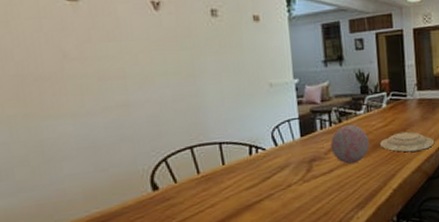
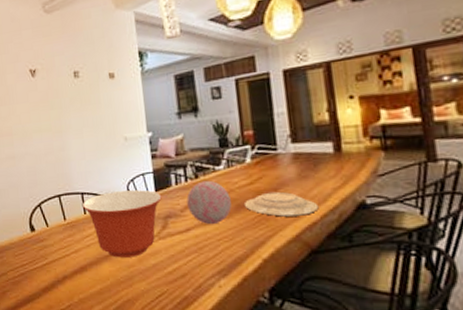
mixing bowl: none [220,136,307,206] -> present [82,189,162,258]

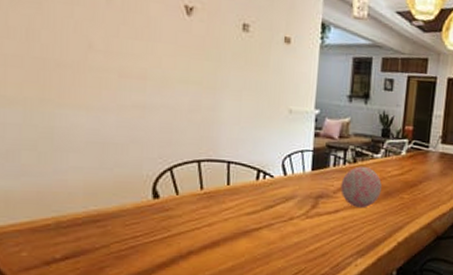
mixing bowl: present [82,189,162,258] -> none [226,165,317,235]
plate: present [243,191,319,217] -> none [391,183,450,207]

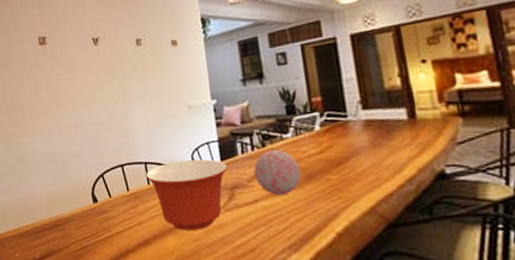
mixing bowl: none [226,165,317,235] -> present [145,159,228,231]

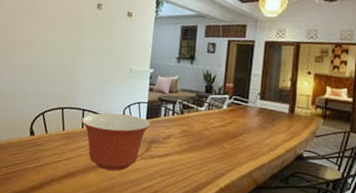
decorative orb: present [253,149,301,196] -> none [170,117,205,154]

